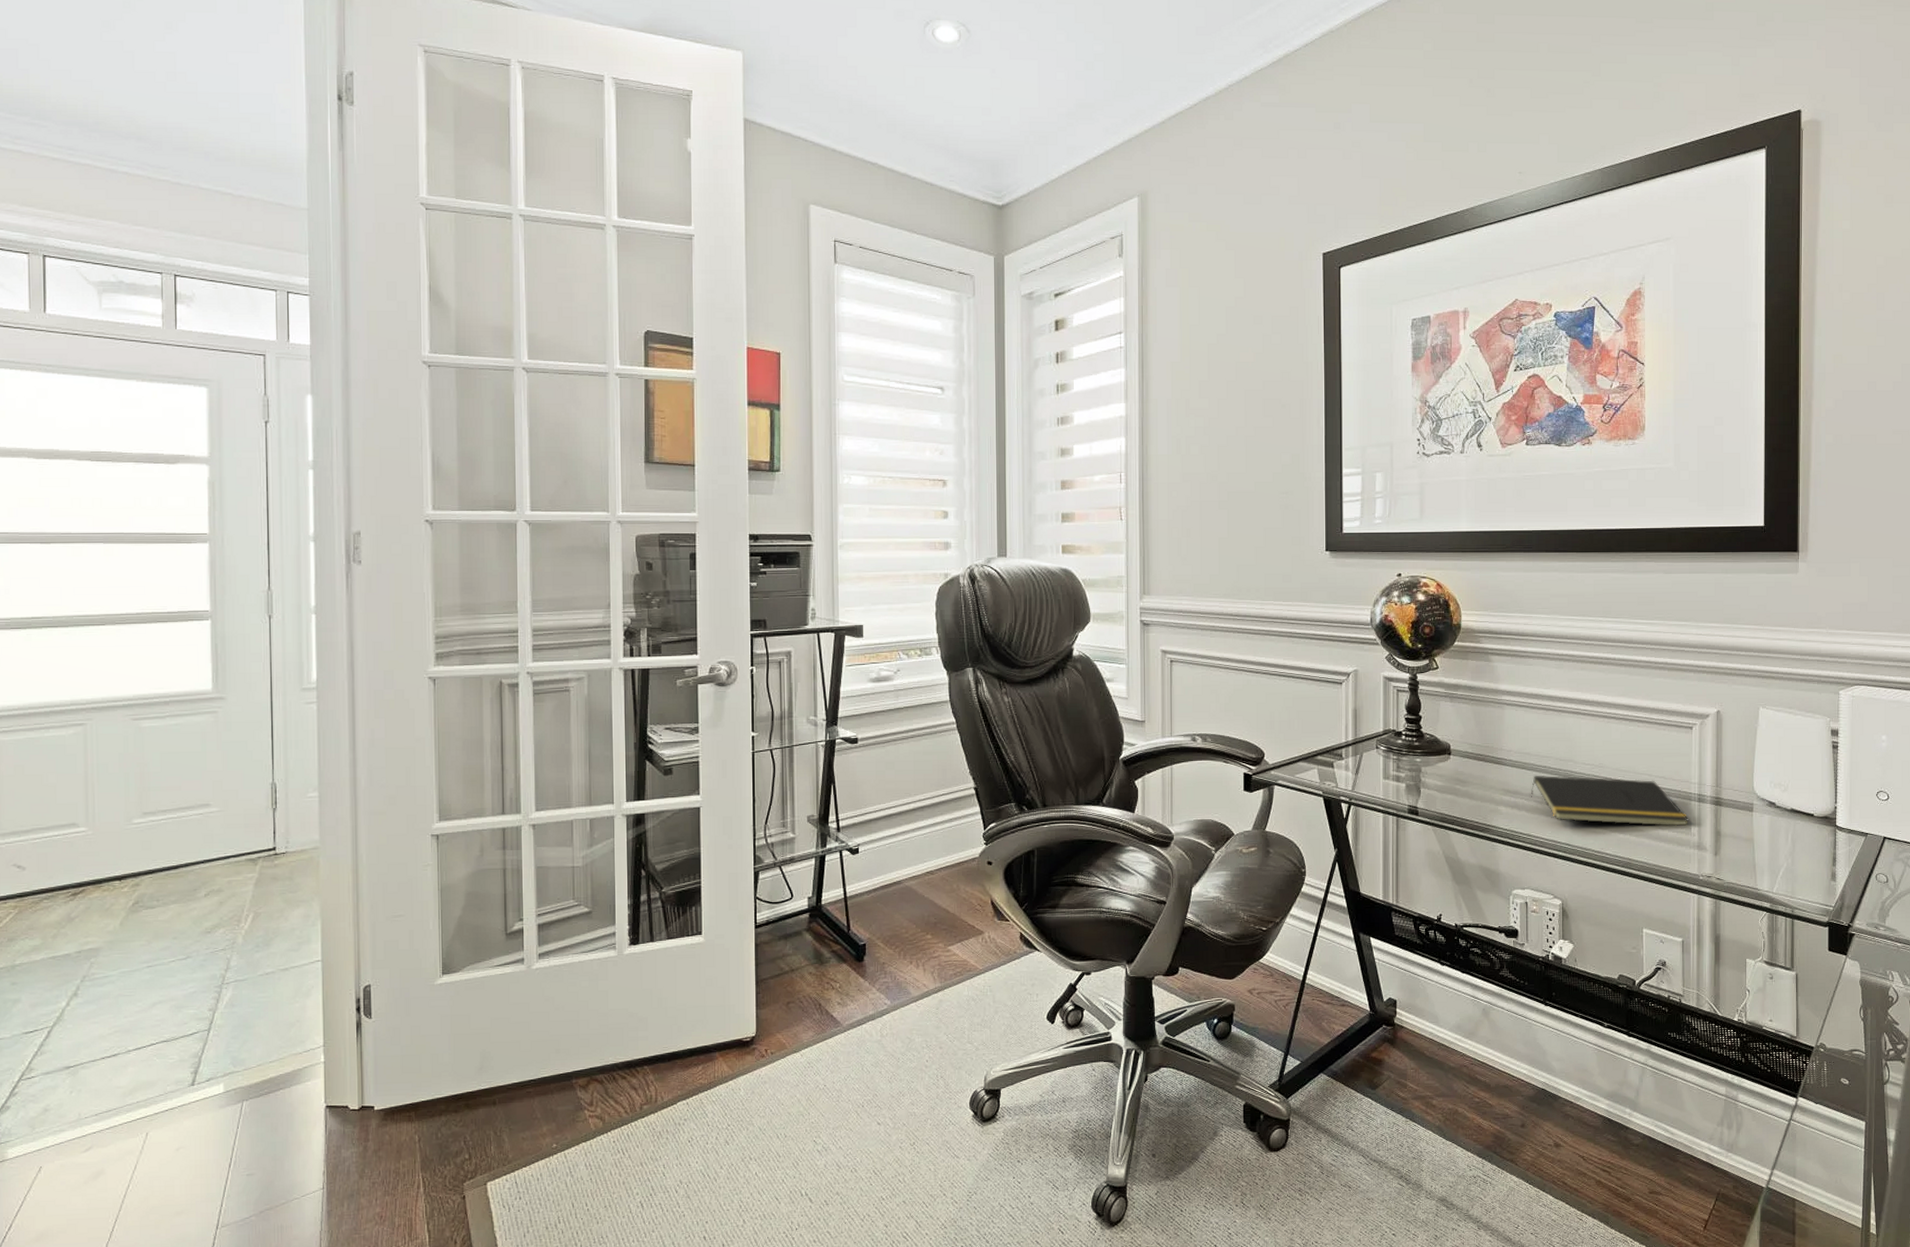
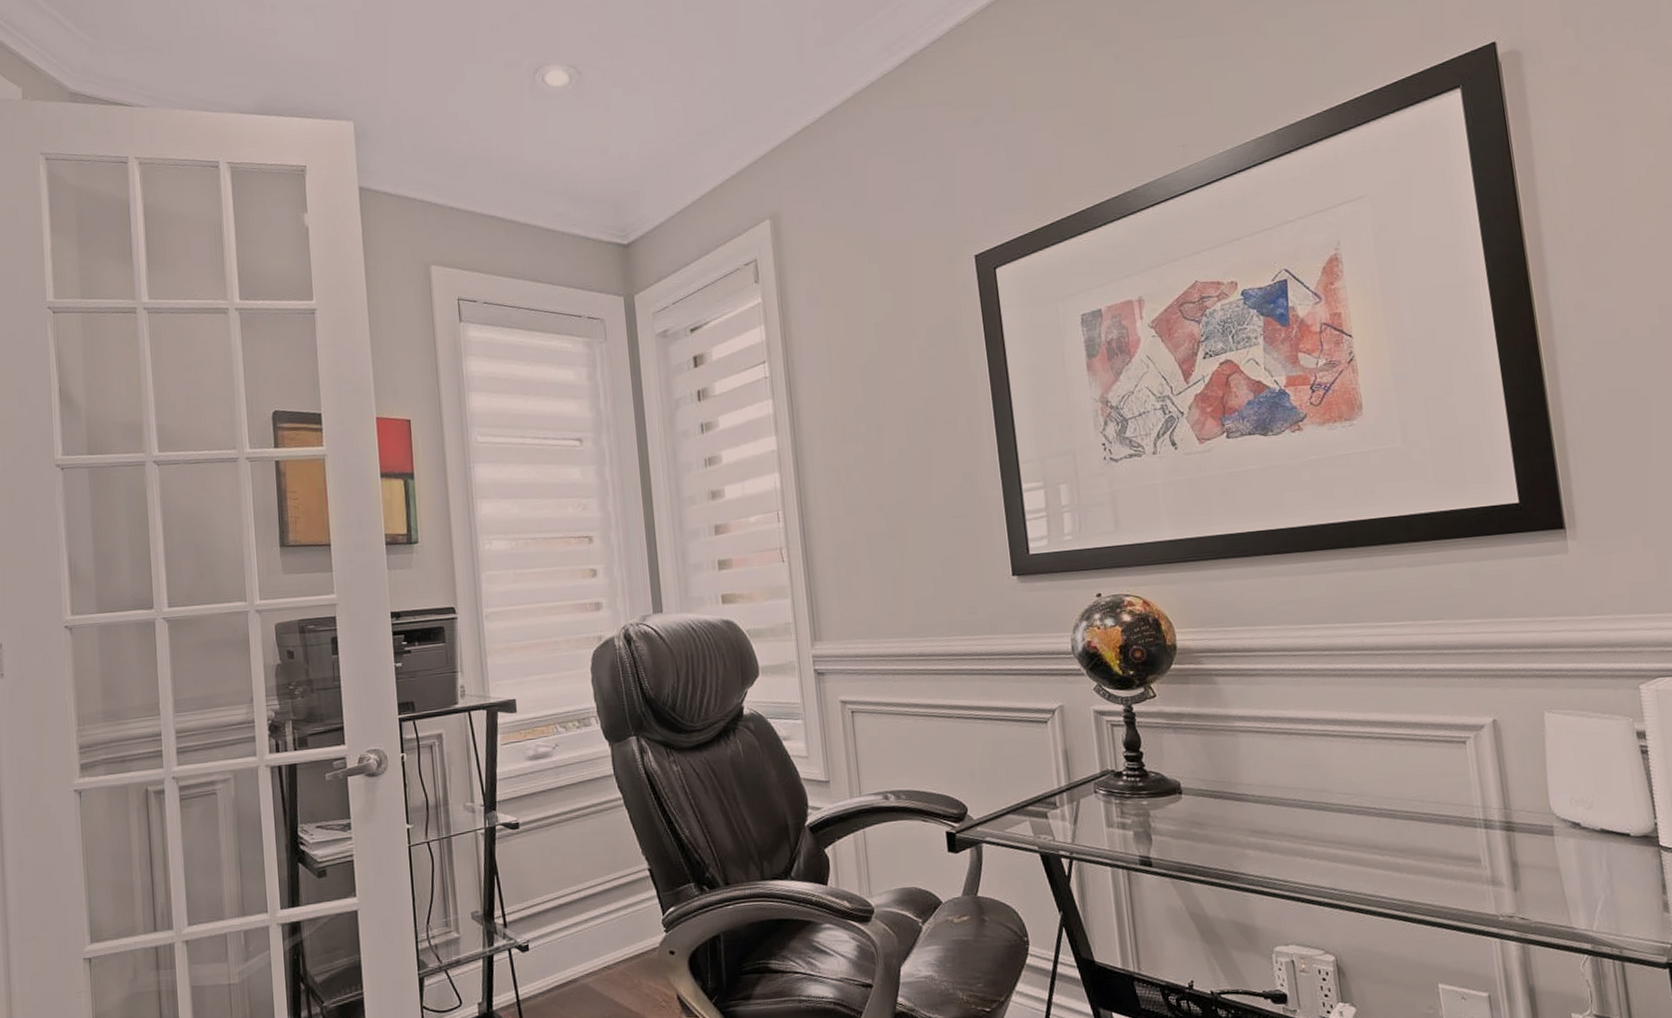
notepad: present [1530,776,1689,826] -> none [1281,806,1477,862]

